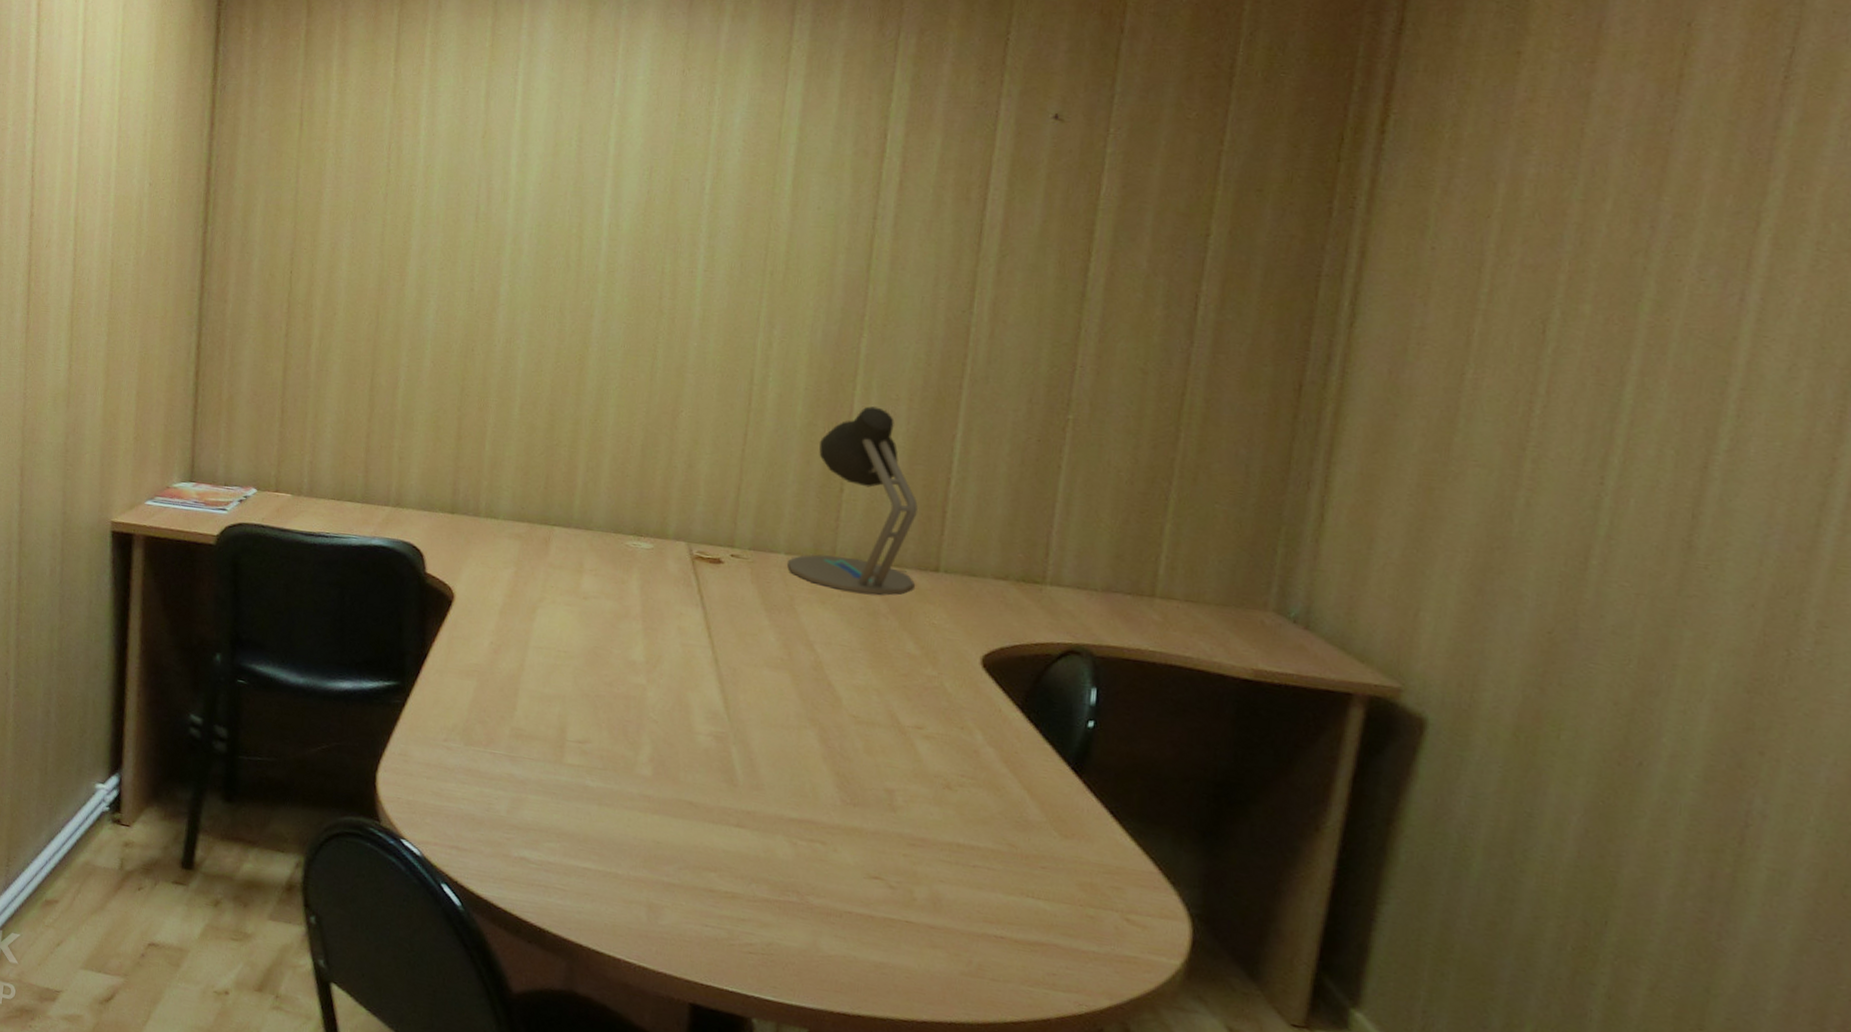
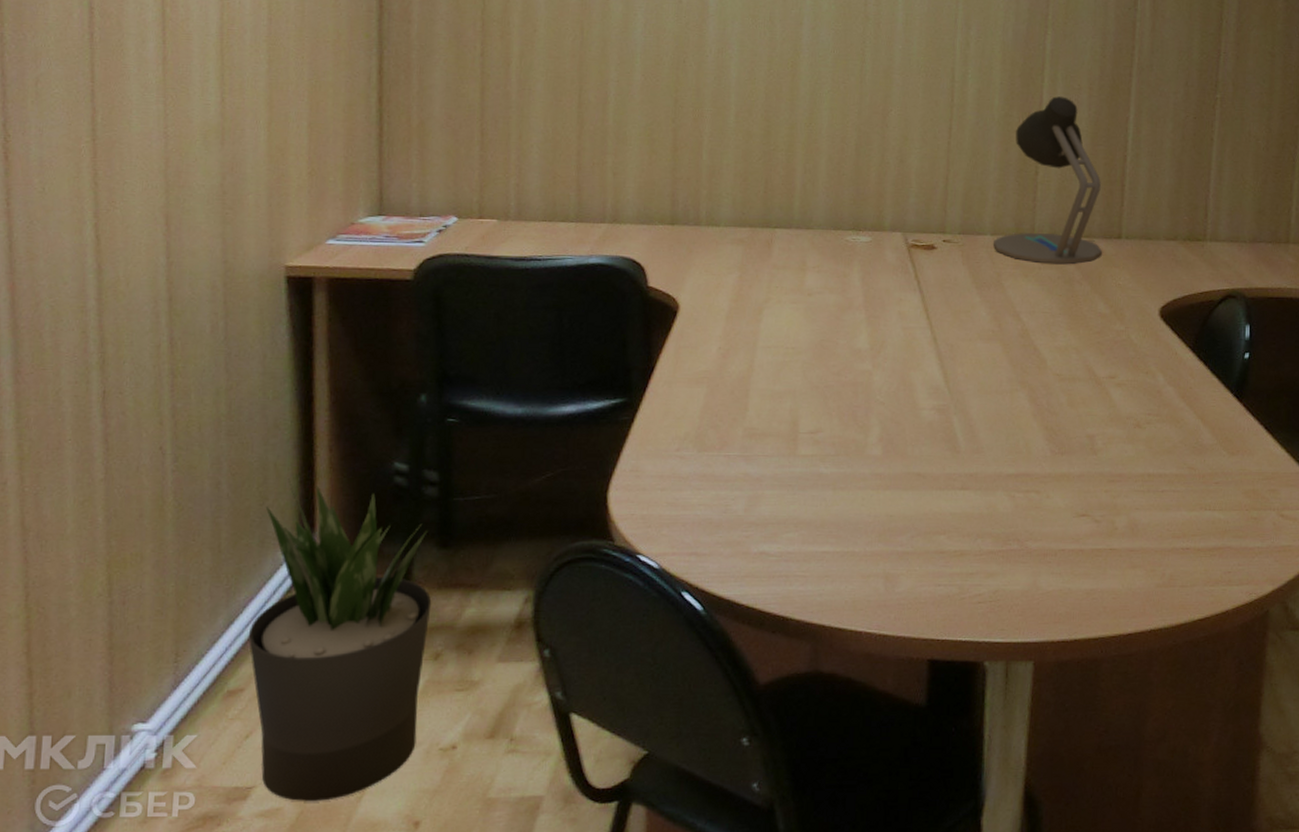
planter: none [64,716,215,1018] -> present [248,478,432,801]

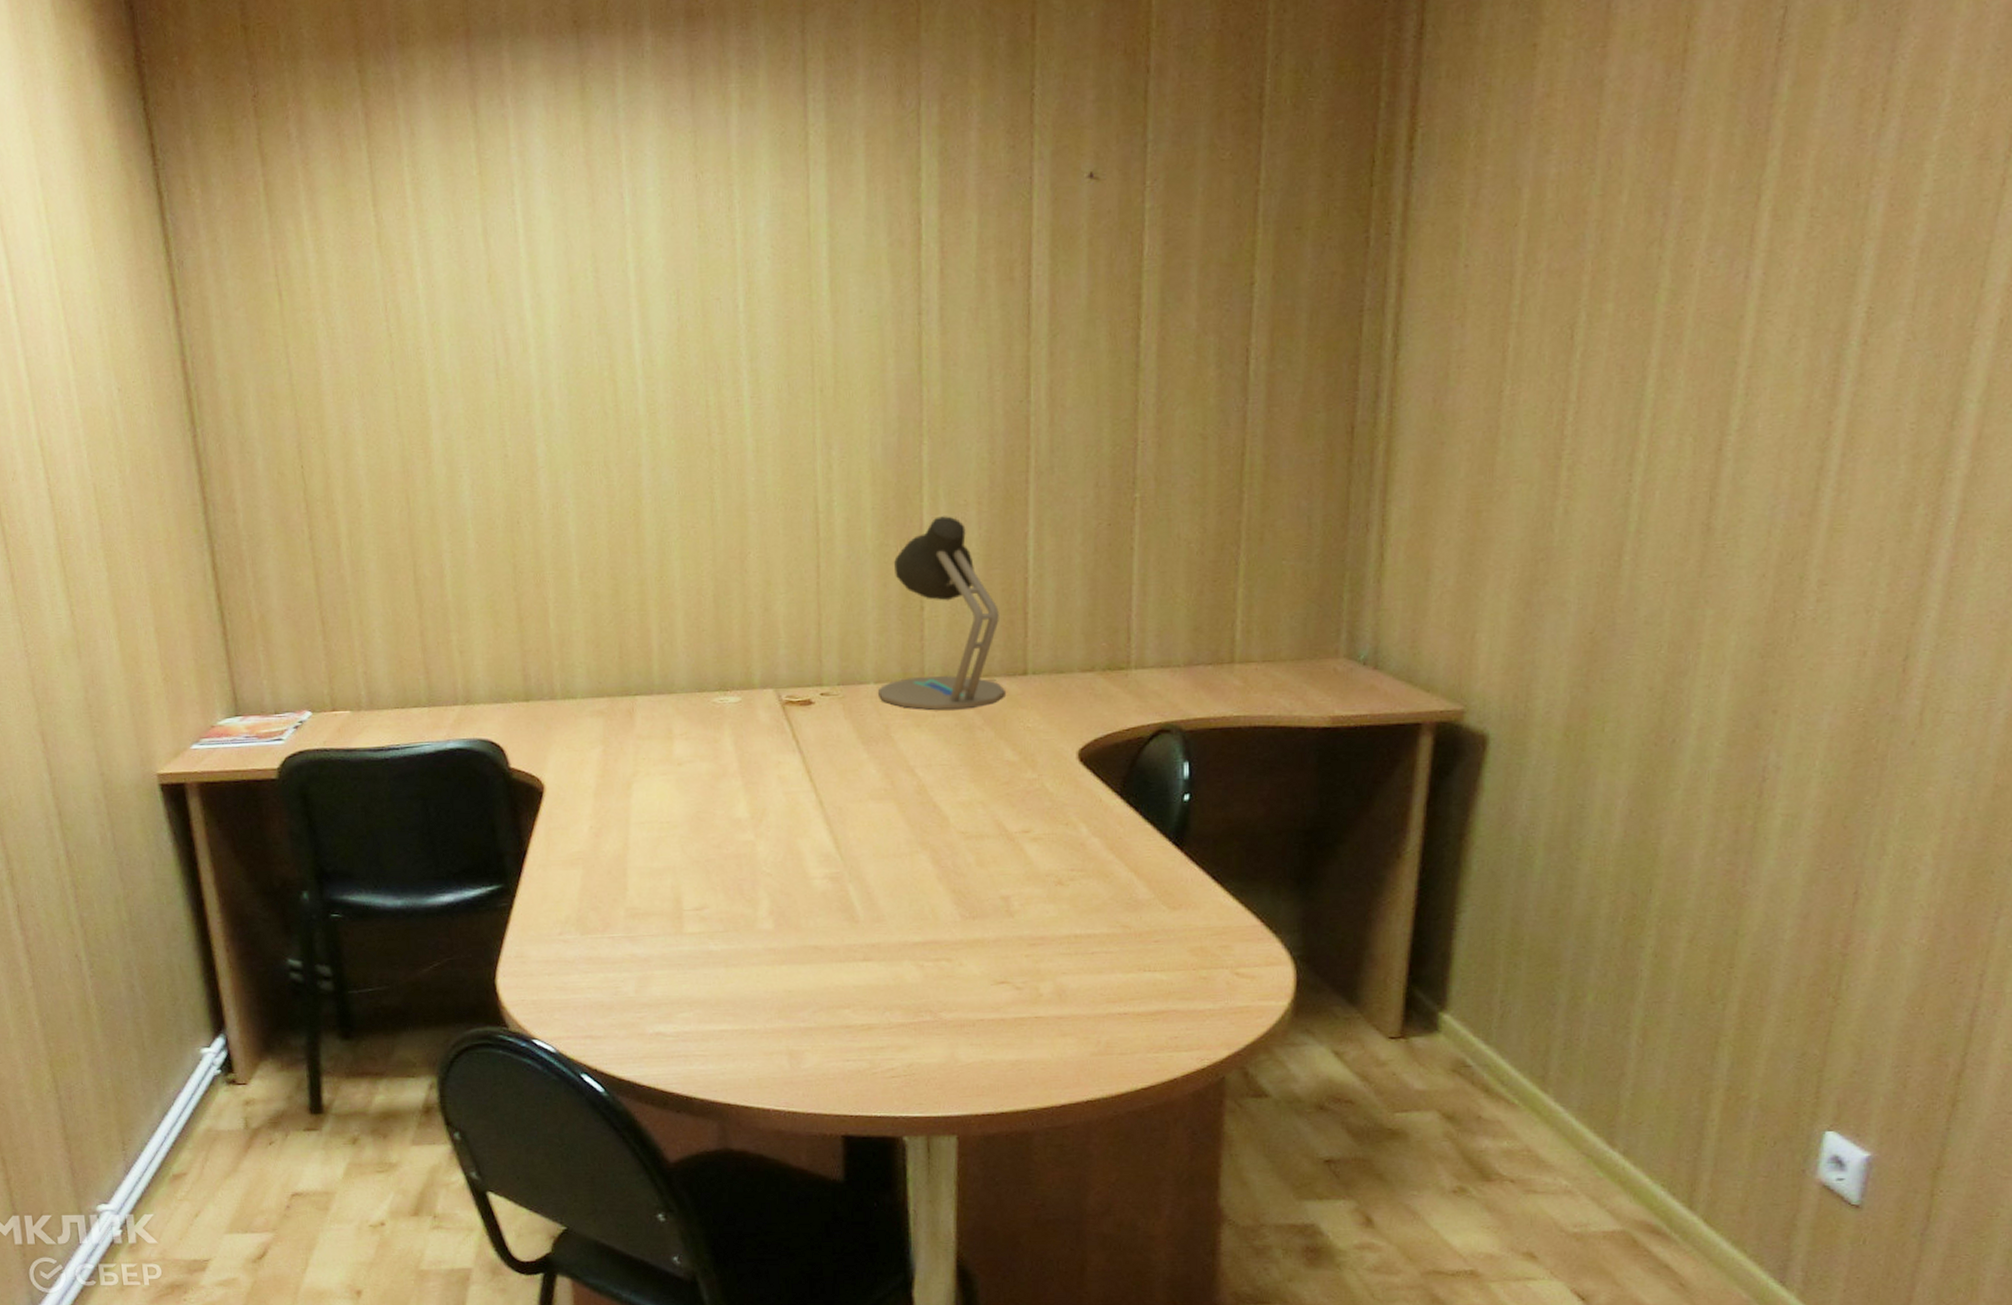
planter: present [248,478,432,801] -> none [179,979,348,1272]

